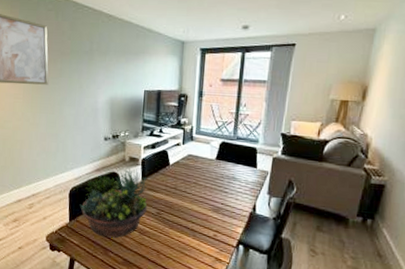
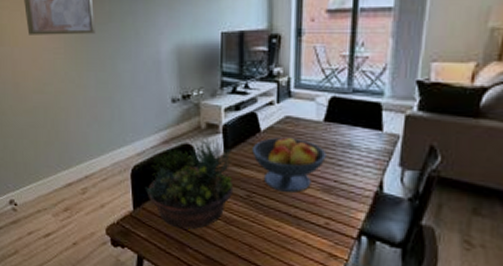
fruit bowl: none [163,169,217,212] -> present [252,137,327,193]

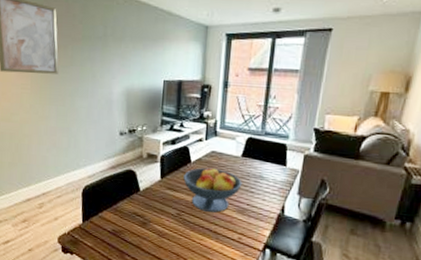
succulent planter: present [146,138,234,230] -> none [94,165,167,241]

